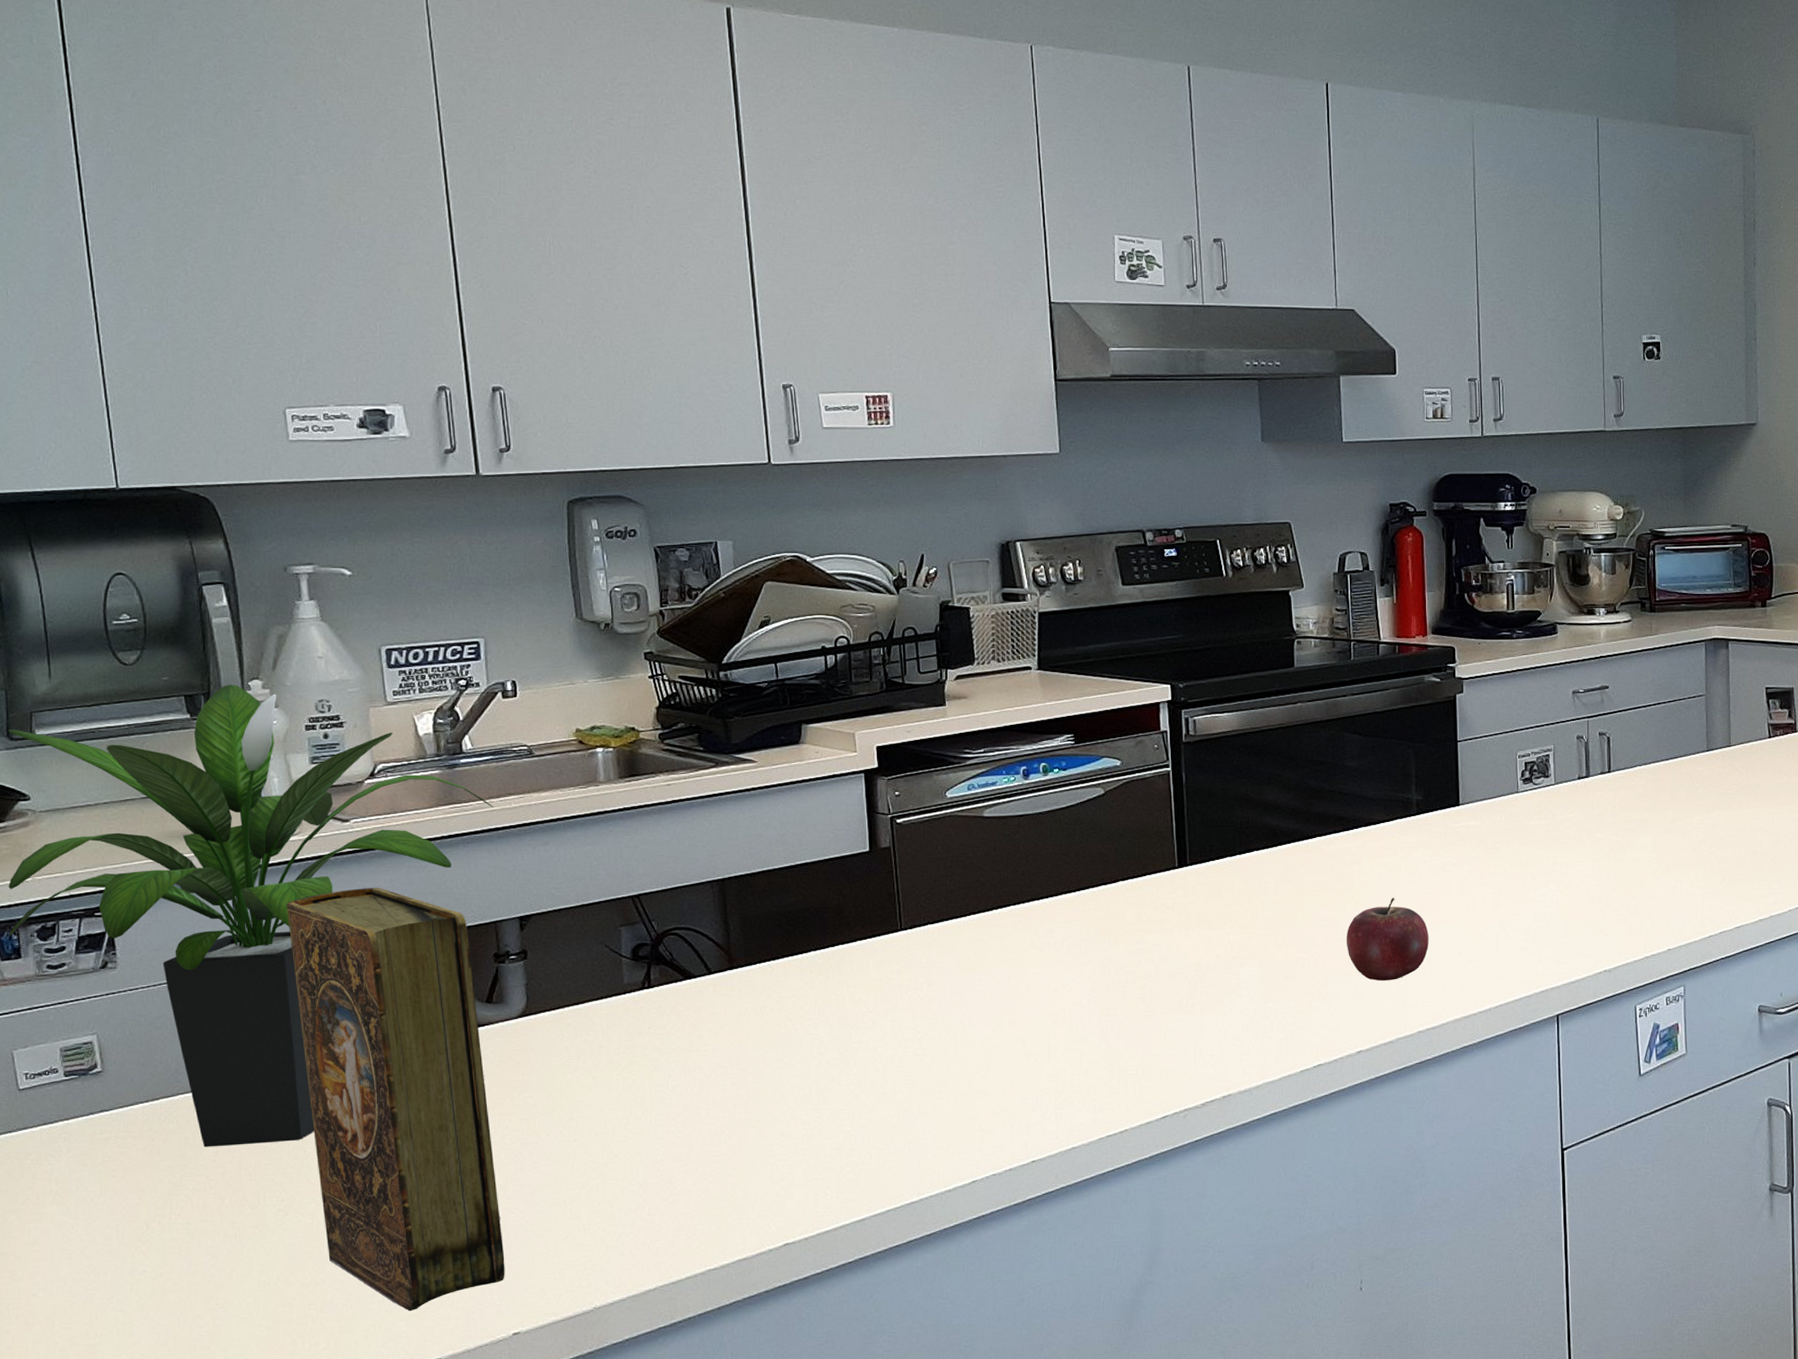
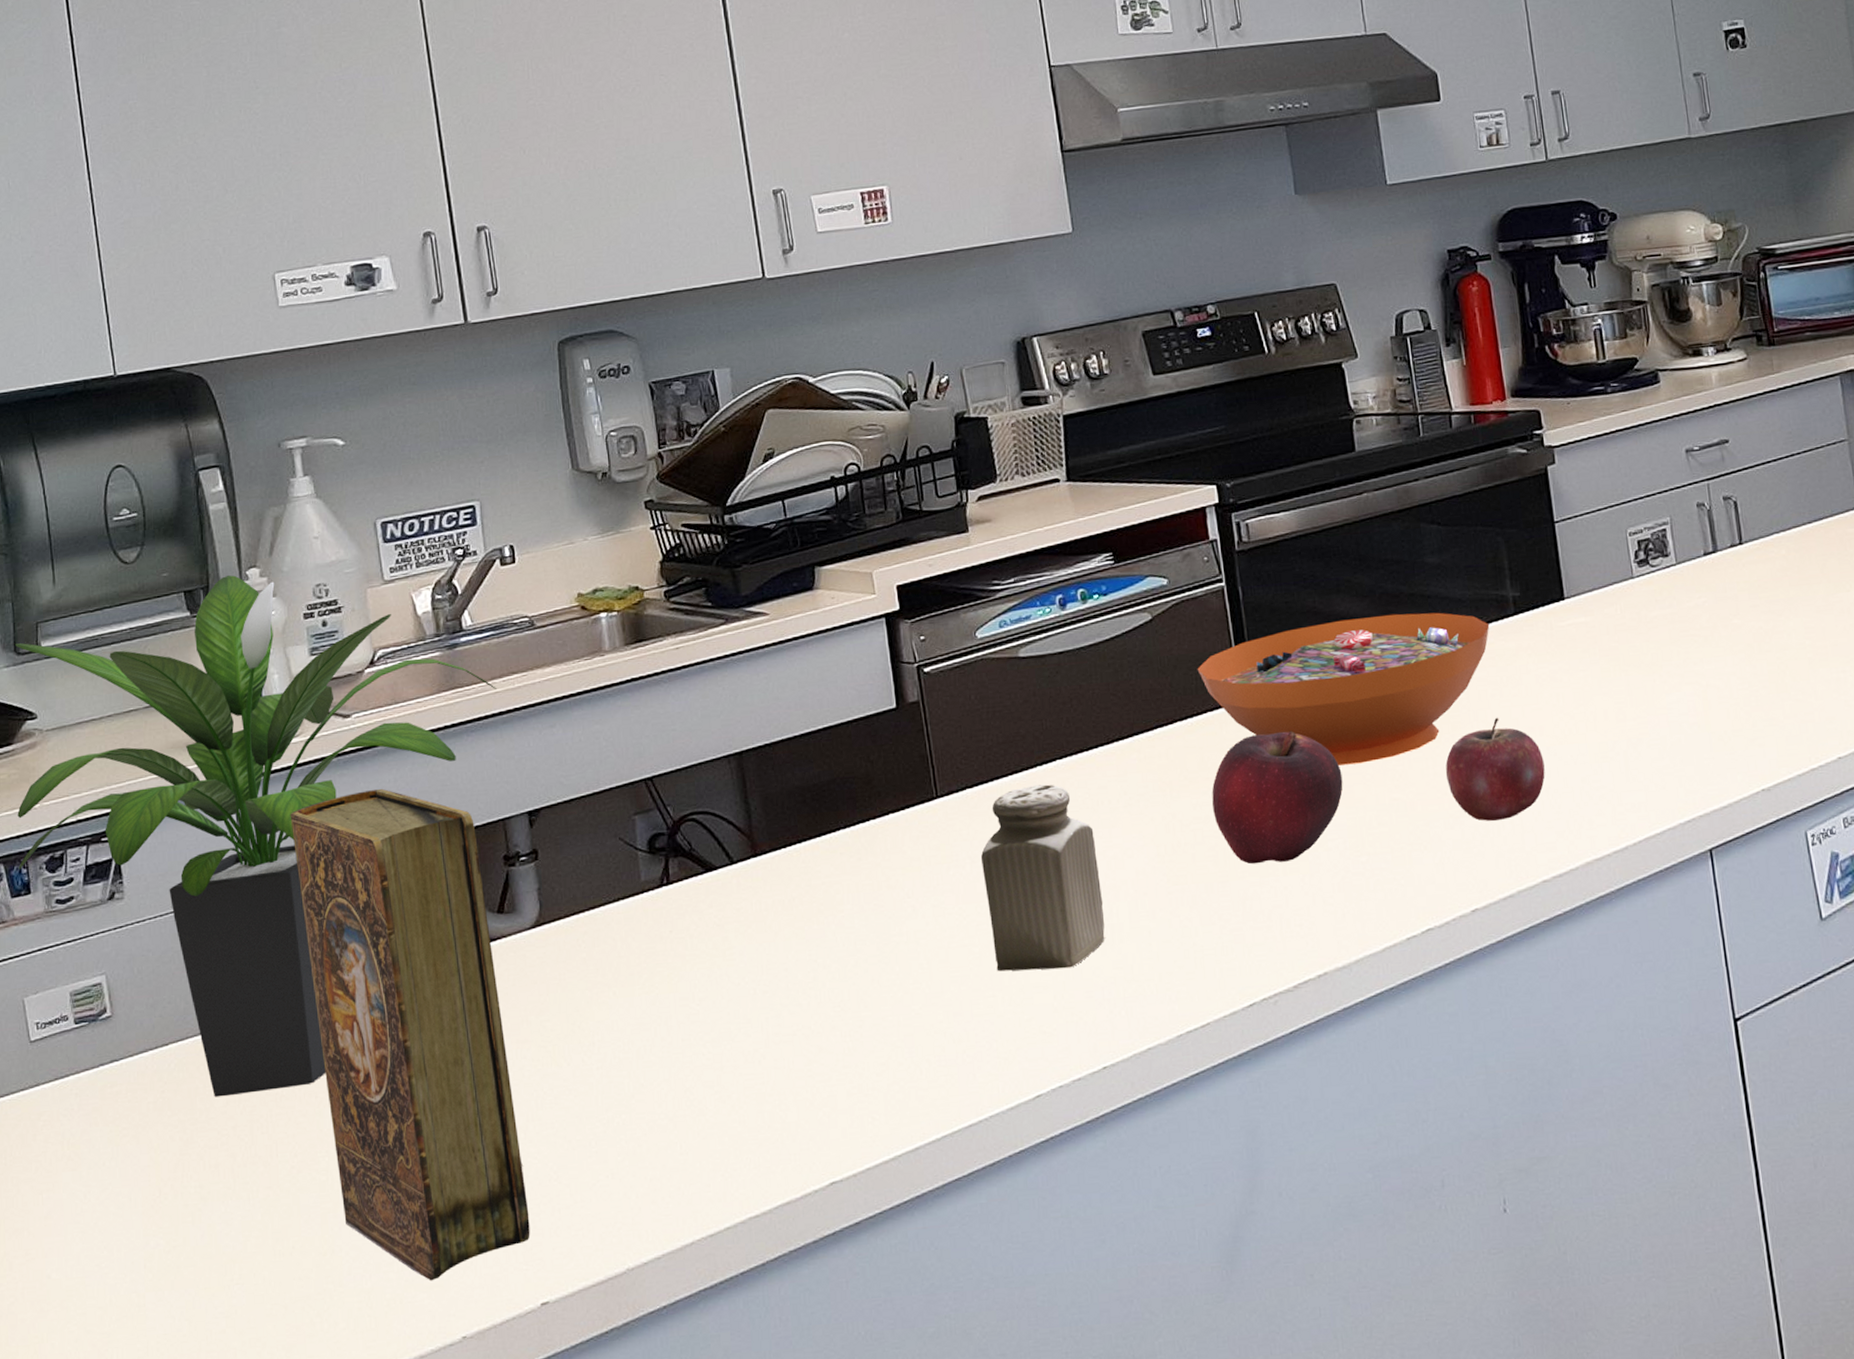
salt shaker: none [938,925,1043,1079] -> present [981,784,1105,972]
decorative bowl: none [1140,806,1395,927] -> present [1197,612,1490,766]
fruit: none [1145,896,1258,1003] -> present [1212,730,1343,864]

